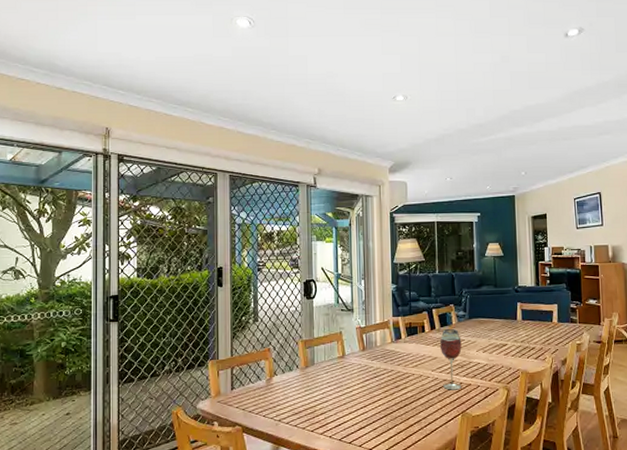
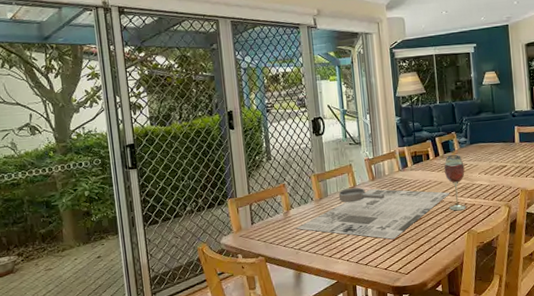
newspaper: none [278,357,445,417] -> present [296,187,450,239]

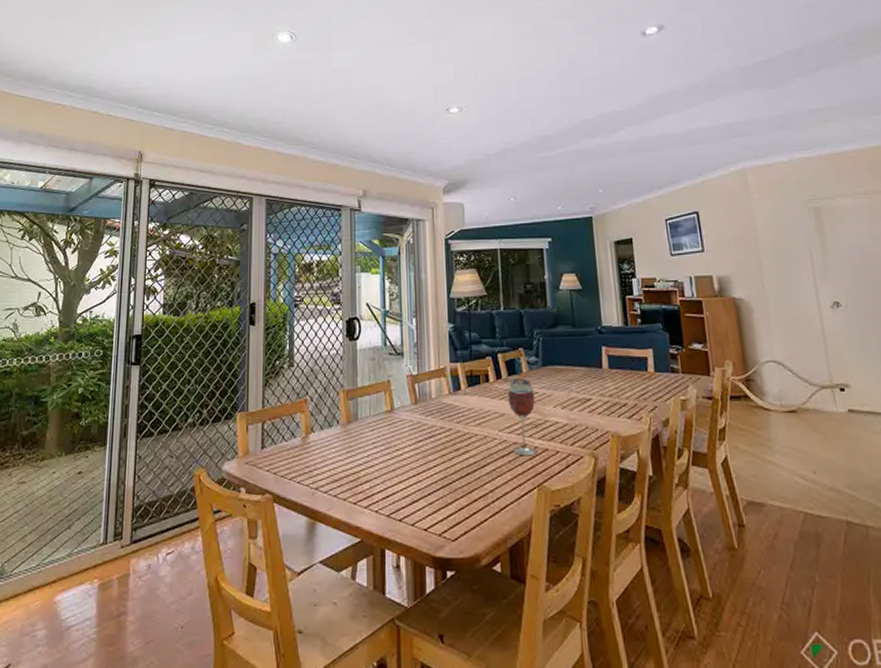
newspaper: present [296,187,450,239] -> none [315,411,515,488]

